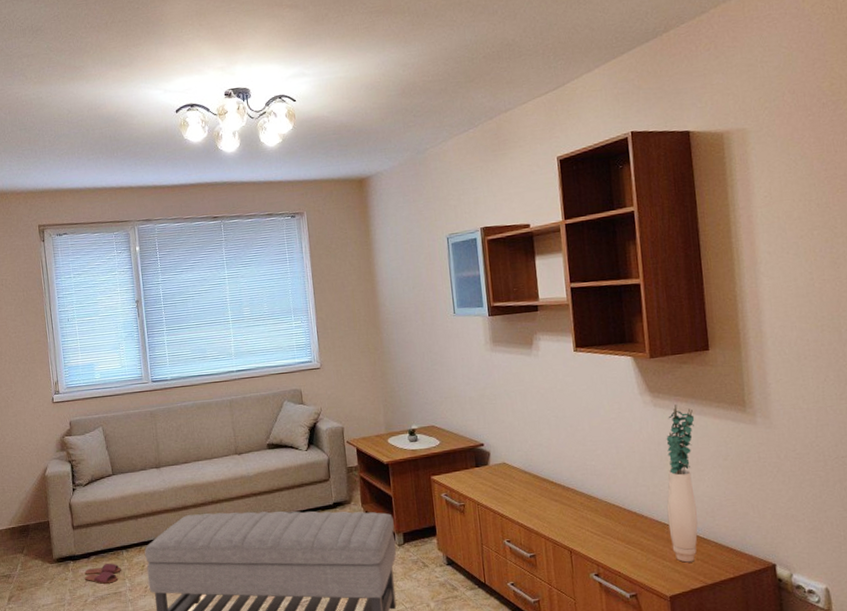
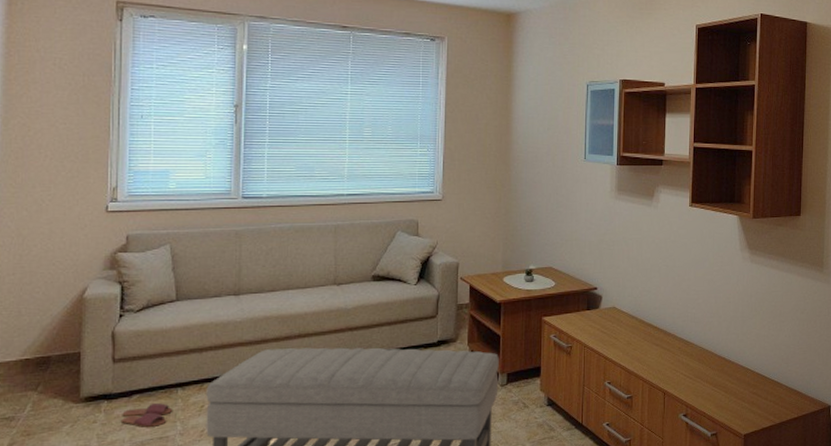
vase: present [666,405,698,563] -> none [750,262,783,404]

